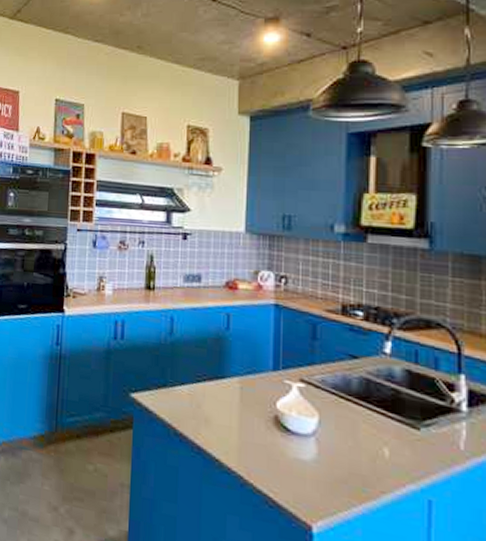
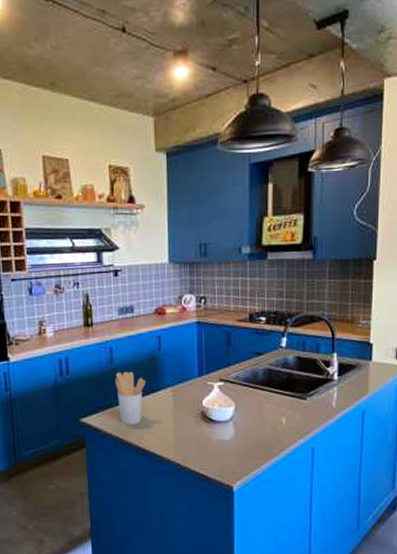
utensil holder: none [173,347,209,414] -> present [115,371,146,425]

